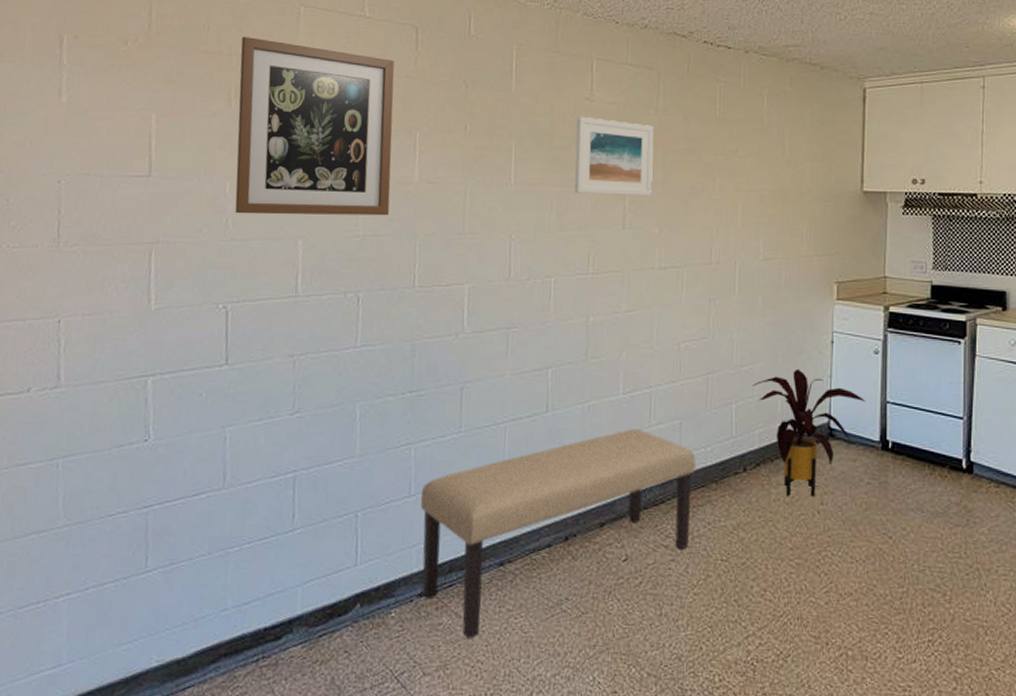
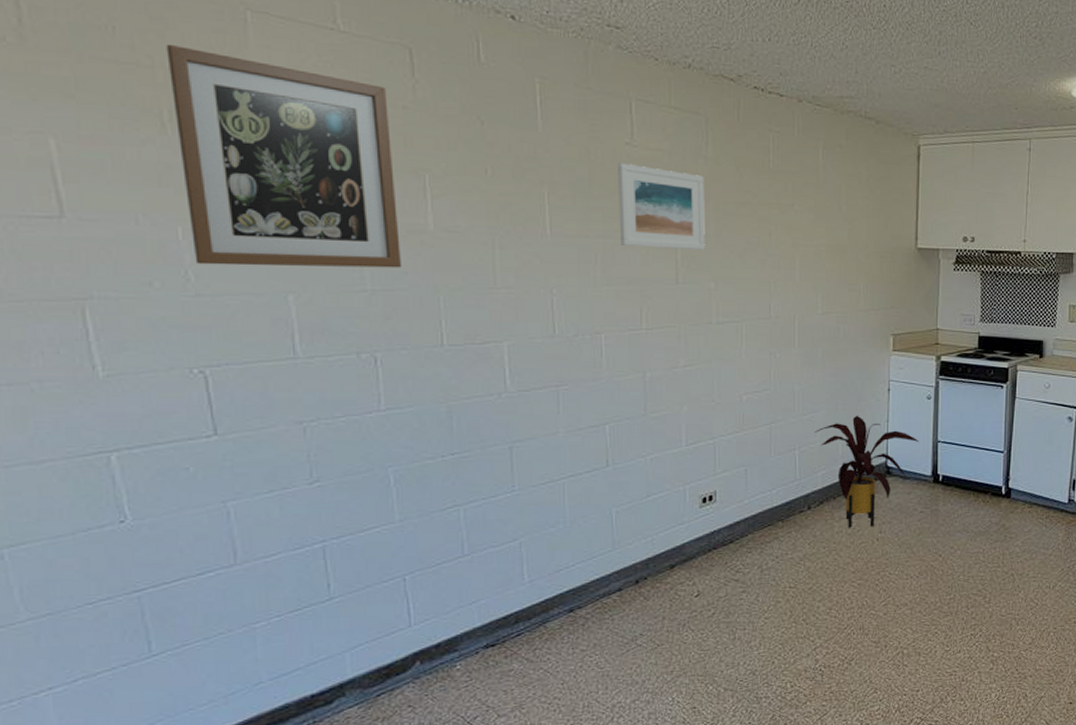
bench: present [420,428,696,639] -> none [475,477,762,680]

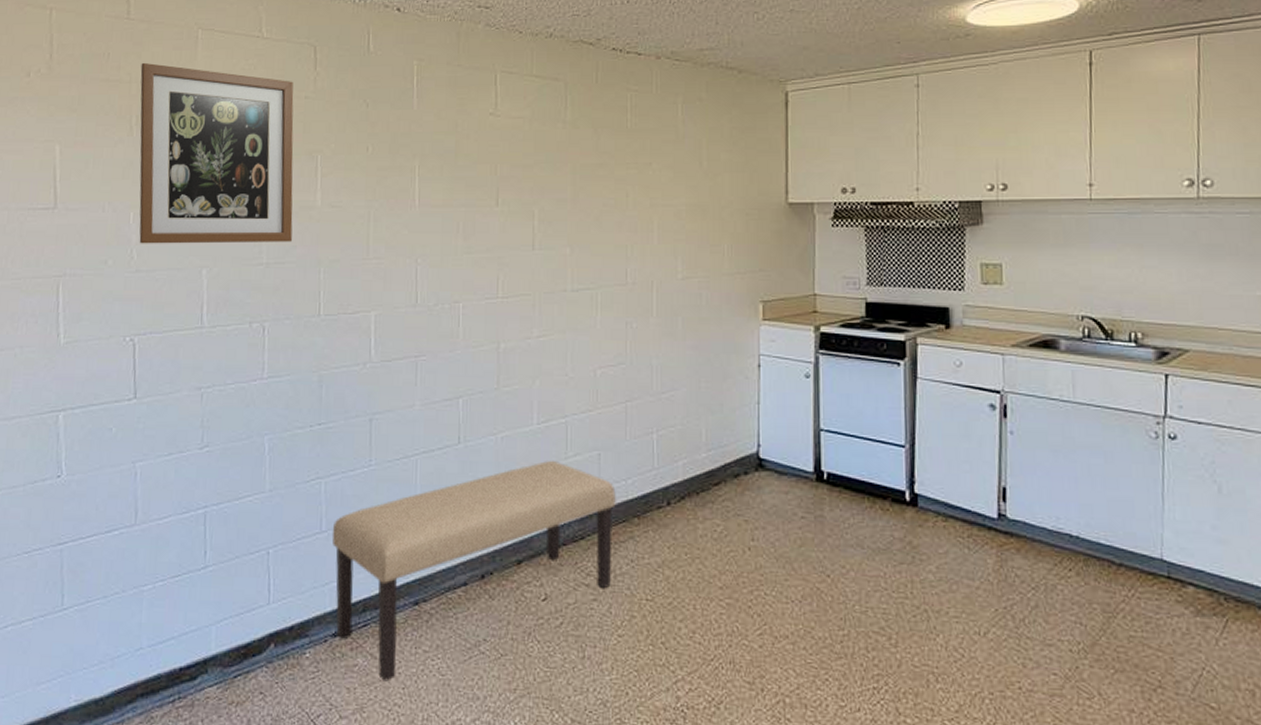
bench: none [475,477,762,680] -> present [331,460,616,682]
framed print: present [618,162,705,251] -> none [481,132,563,216]
house plant: present [814,415,920,528] -> none [674,394,798,532]

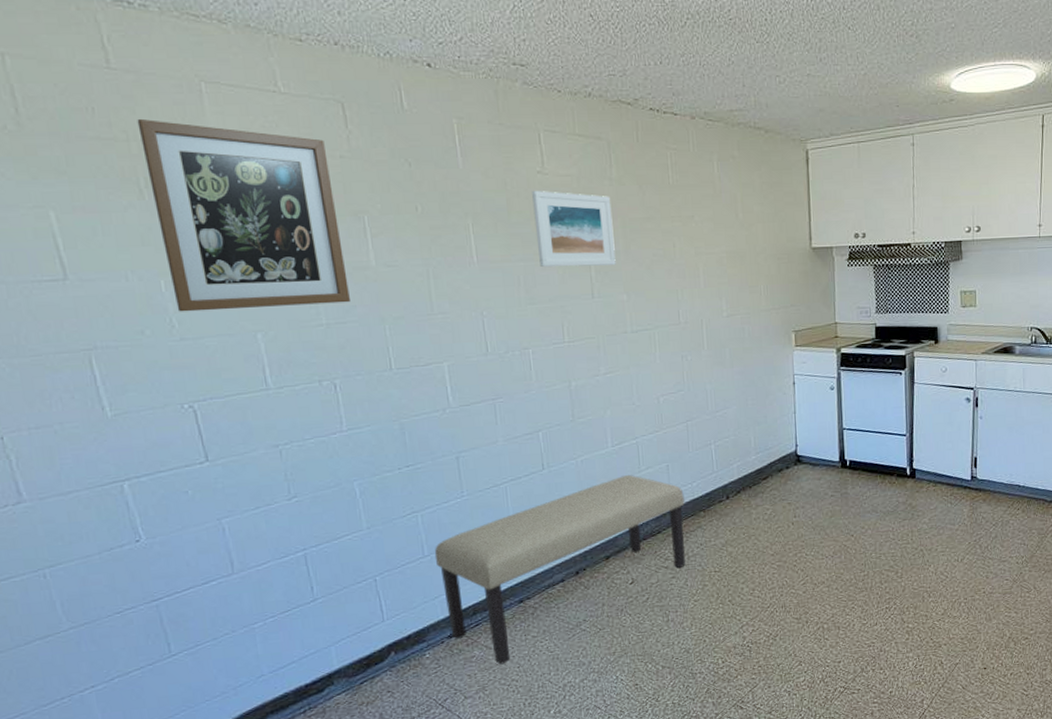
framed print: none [481,132,563,216] -> present [532,190,616,268]

